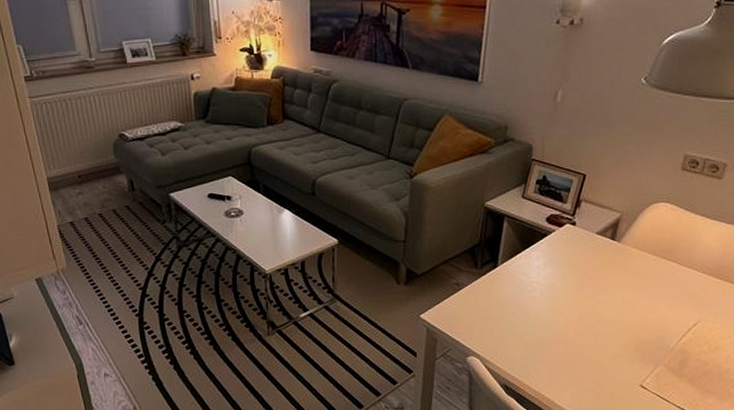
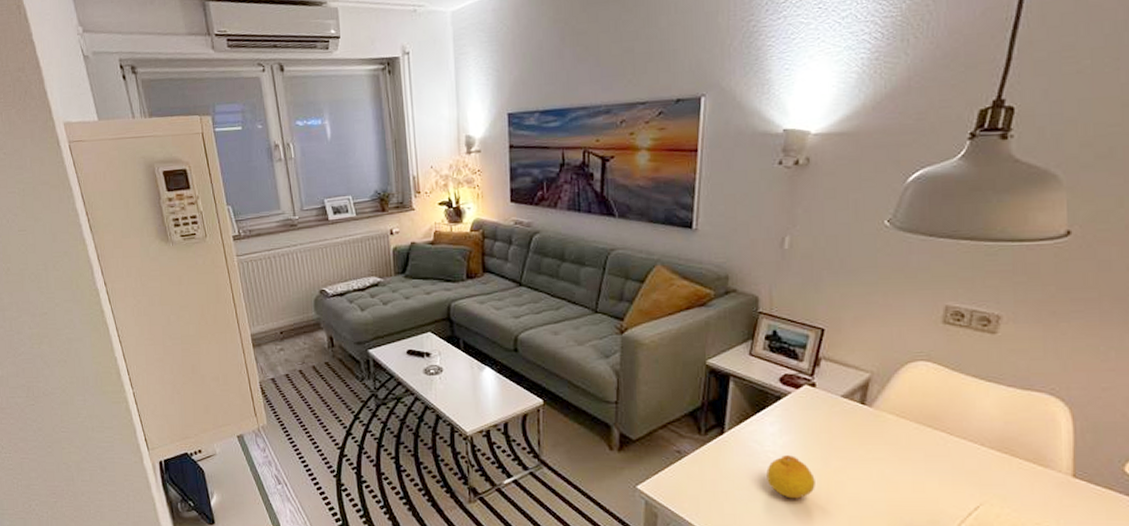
fruit: none [531,285,570,322] -> present [766,455,815,499]

